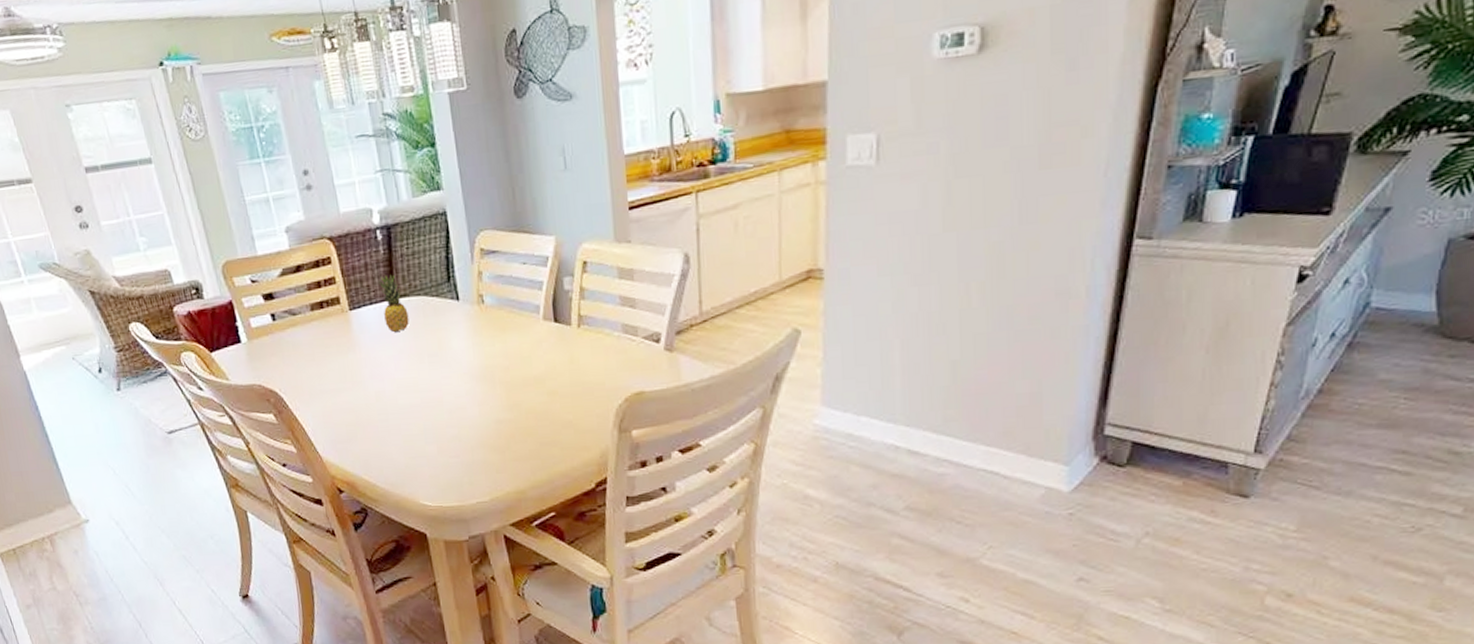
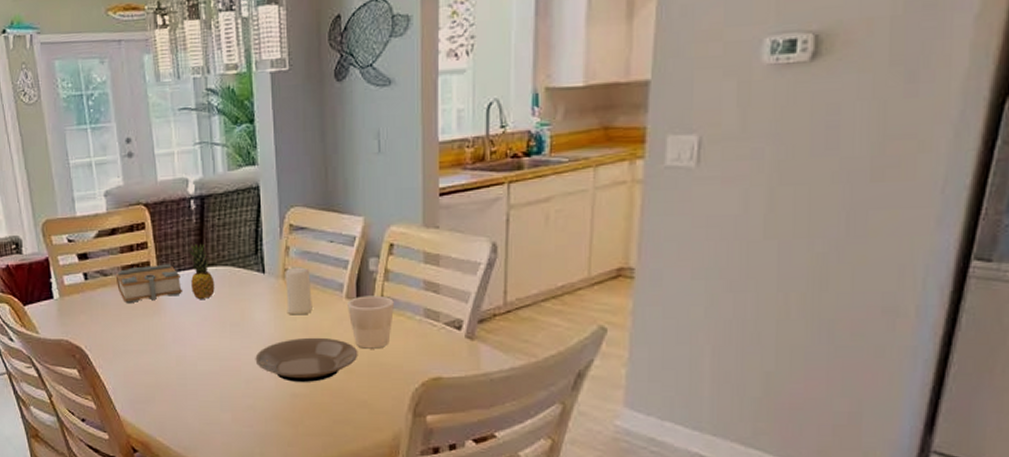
book: none [304,298,376,342] -> present [115,264,182,304]
plate: none [456,361,560,408] -> present [255,337,358,382]
candle: none [479,291,511,341] -> present [285,267,312,315]
cup: none [545,314,592,369] -> present [347,295,394,349]

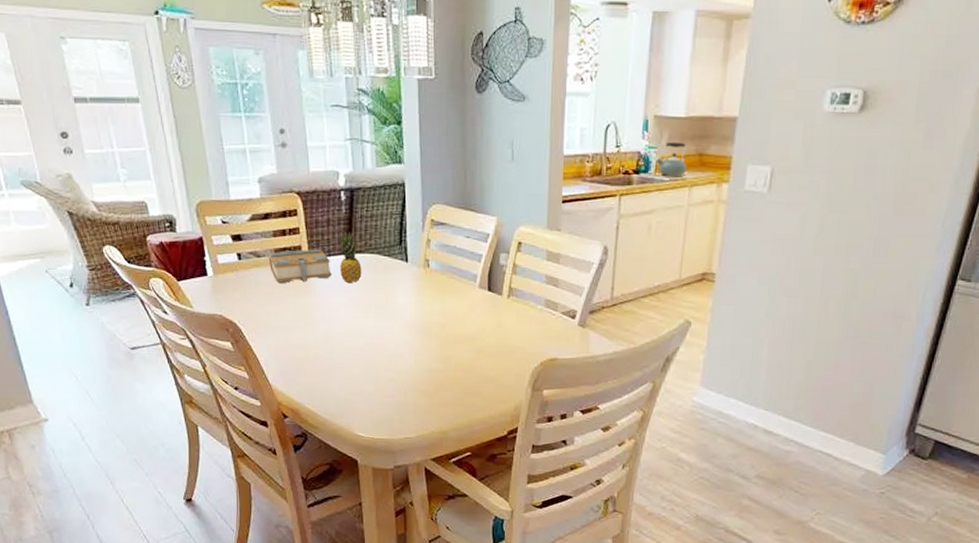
plate: present [255,337,358,382] -> none [397,320,488,359]
candle: present [285,267,312,315] -> none [425,258,449,301]
cup: present [347,295,394,349] -> none [480,286,520,333]
kettle: none [549,116,590,157] -> present [654,143,688,177]

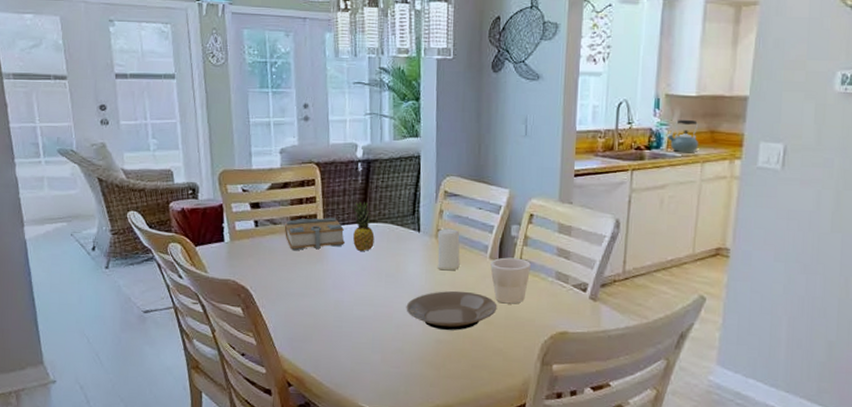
plate: none [397,320,488,359] -> present [406,290,498,330]
candle: none [425,258,449,301] -> present [437,228,460,271]
cup: none [480,286,520,333] -> present [490,257,531,304]

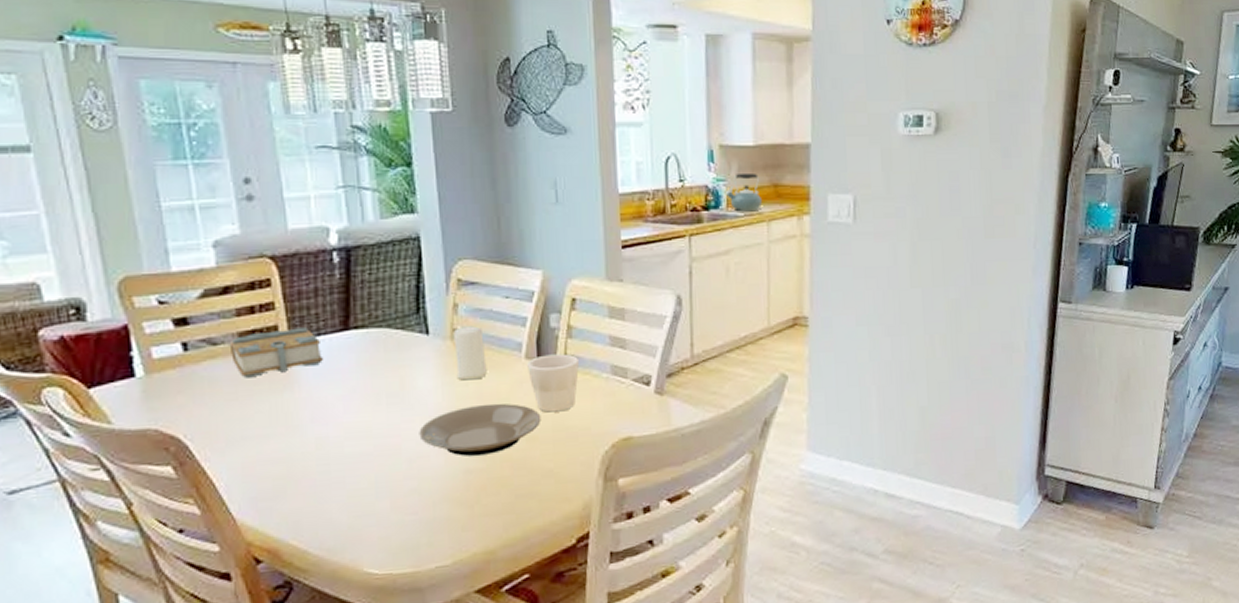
fruit: present [353,201,375,251] -> none [331,302,366,368]

